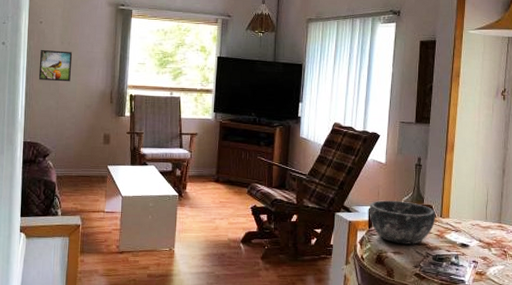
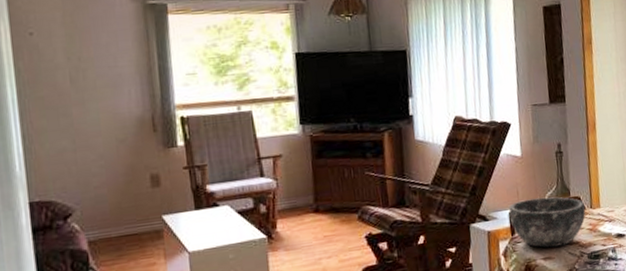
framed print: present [38,49,73,82] -> none [36,69,89,114]

